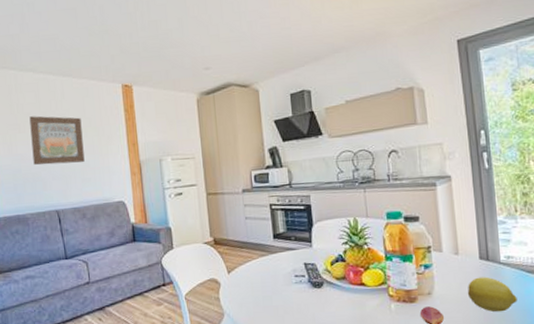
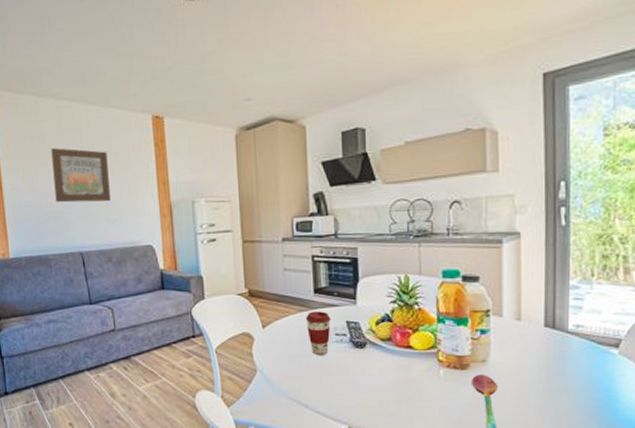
coffee cup: none [267,255,290,297] -> present [305,311,331,356]
lemon: present [467,277,517,312] -> none [526,346,583,385]

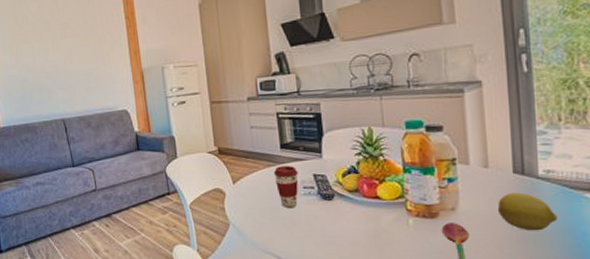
wall art: present [51,148,111,203] -> none [33,25,88,75]
lemon: none [526,346,583,385] -> present [497,192,557,231]

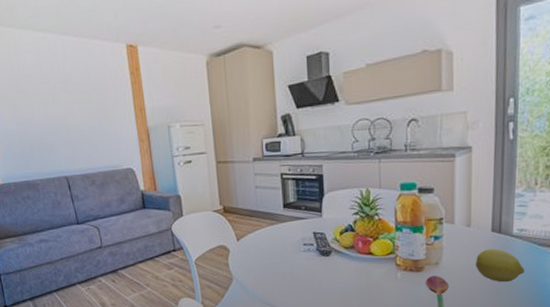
coffee cup: present [273,165,299,209] -> none [276,224,299,264]

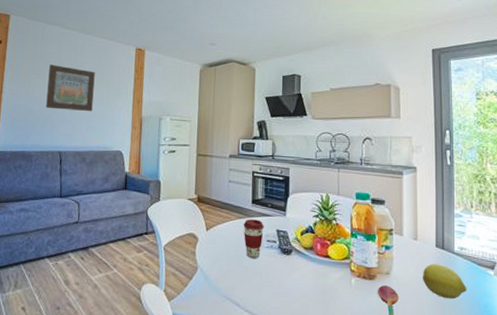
wall art: none [31,78,91,131] -> present [46,65,95,111]
coffee cup: none [276,224,299,264] -> present [243,219,264,259]

